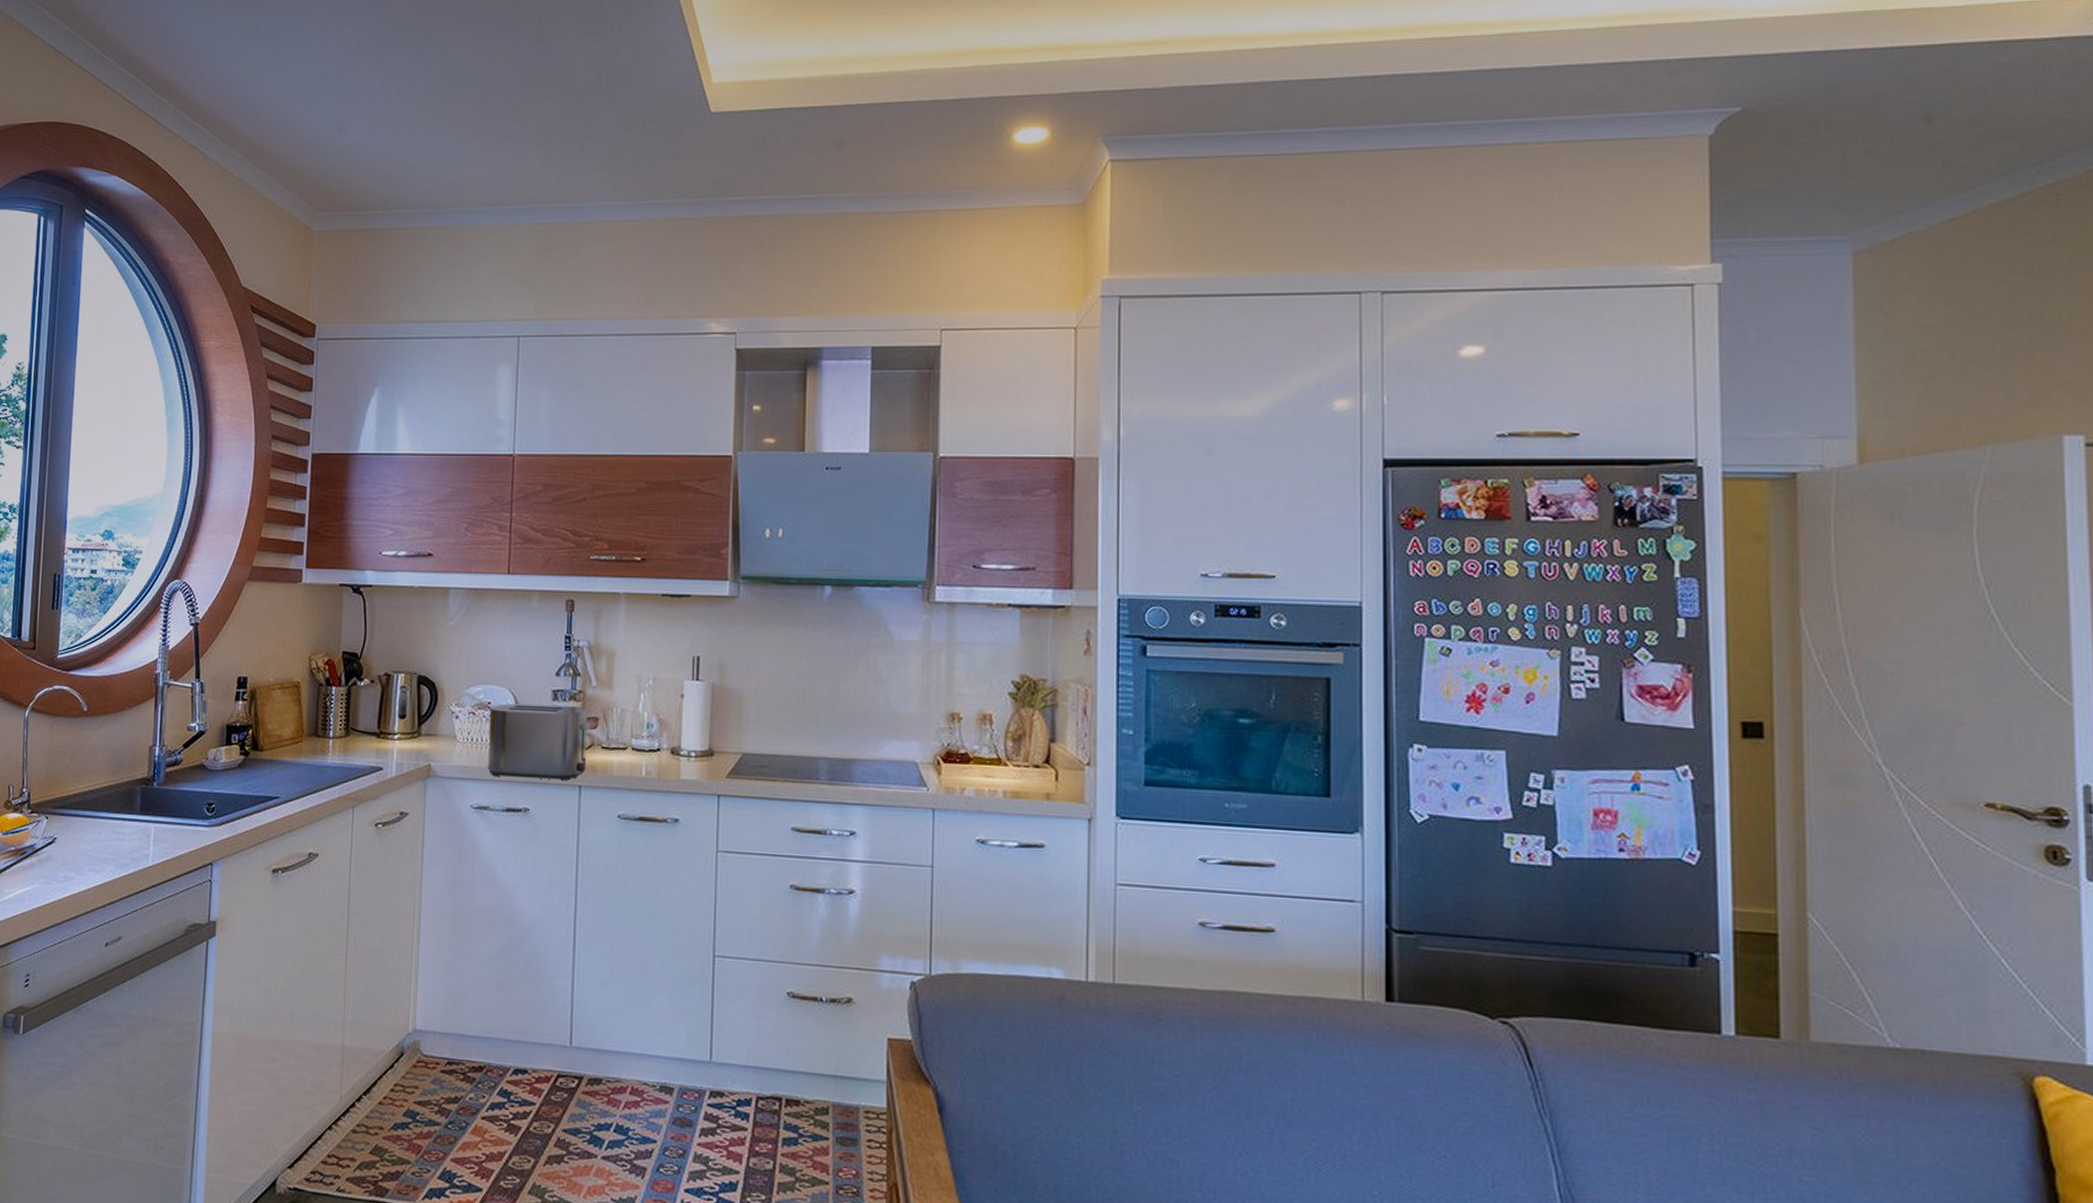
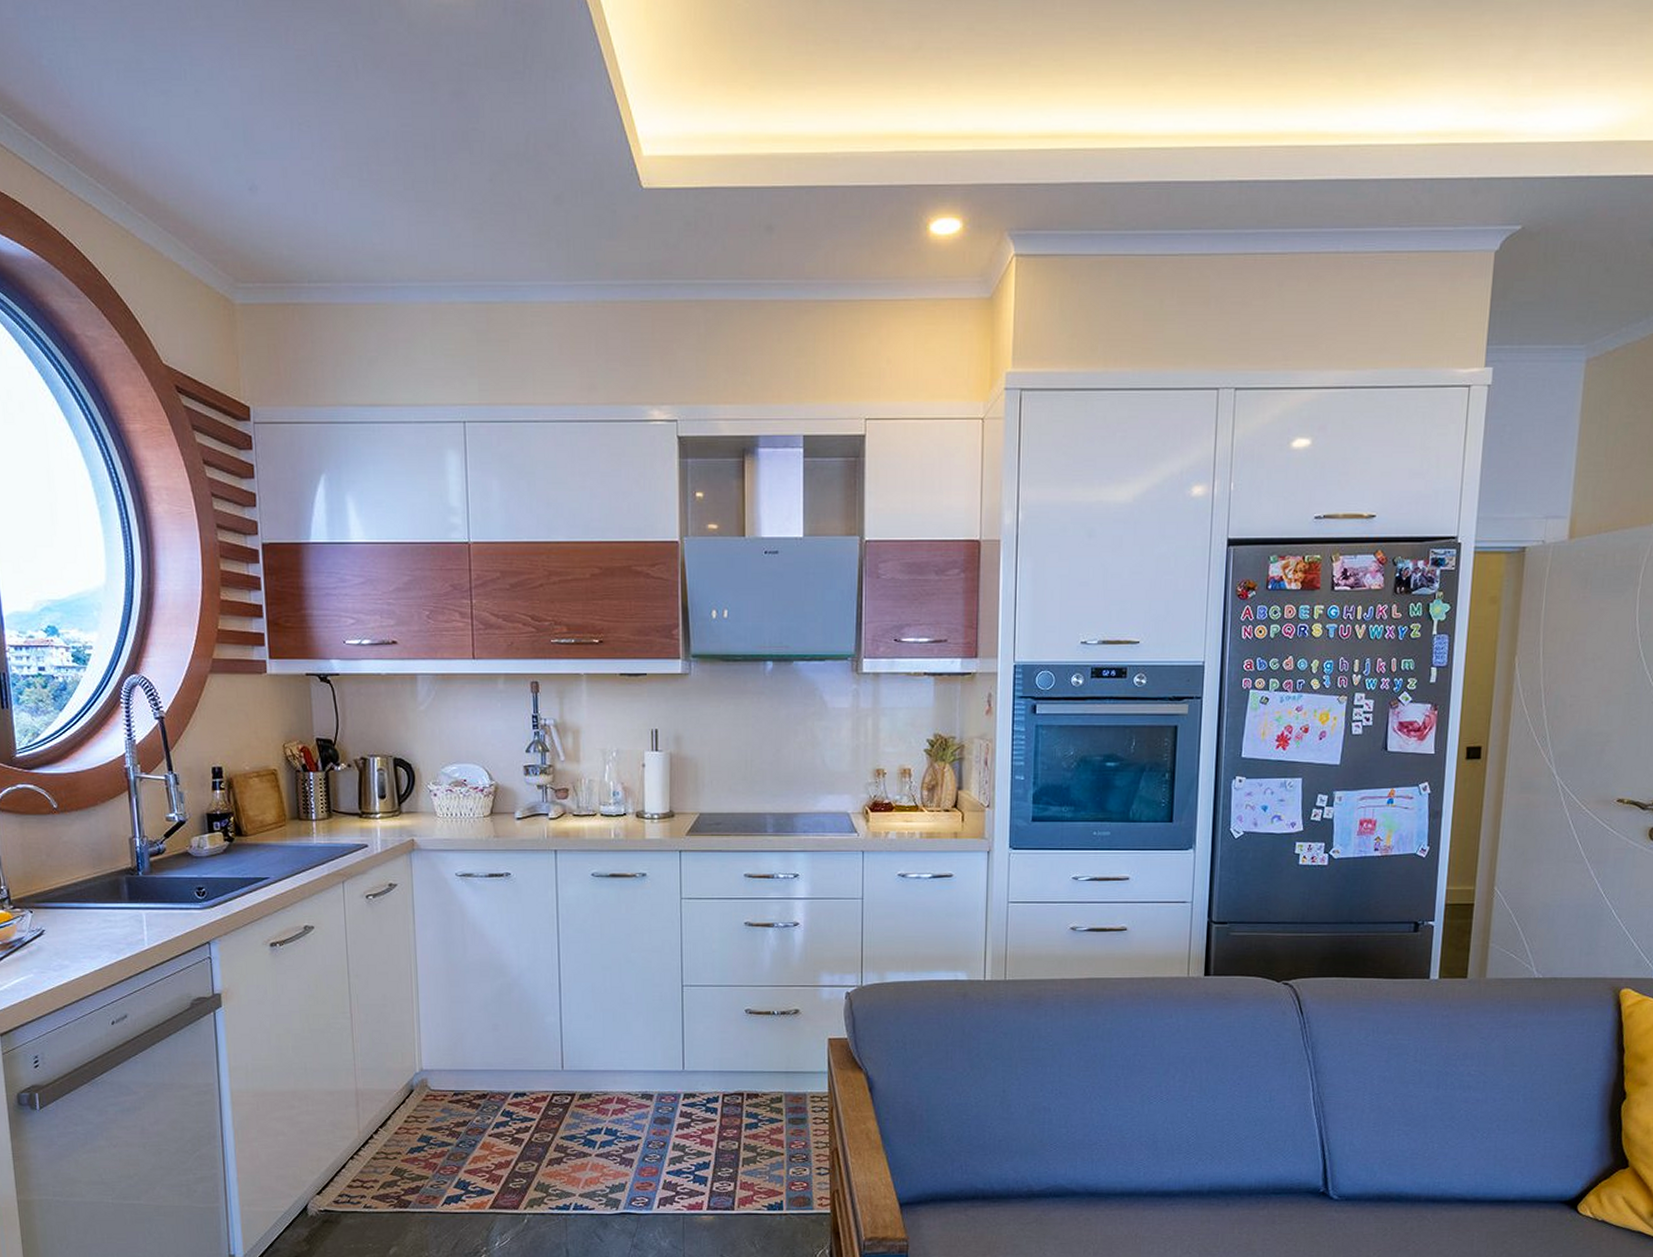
toaster: present [487,703,591,780] -> none [466,779,562,846]

